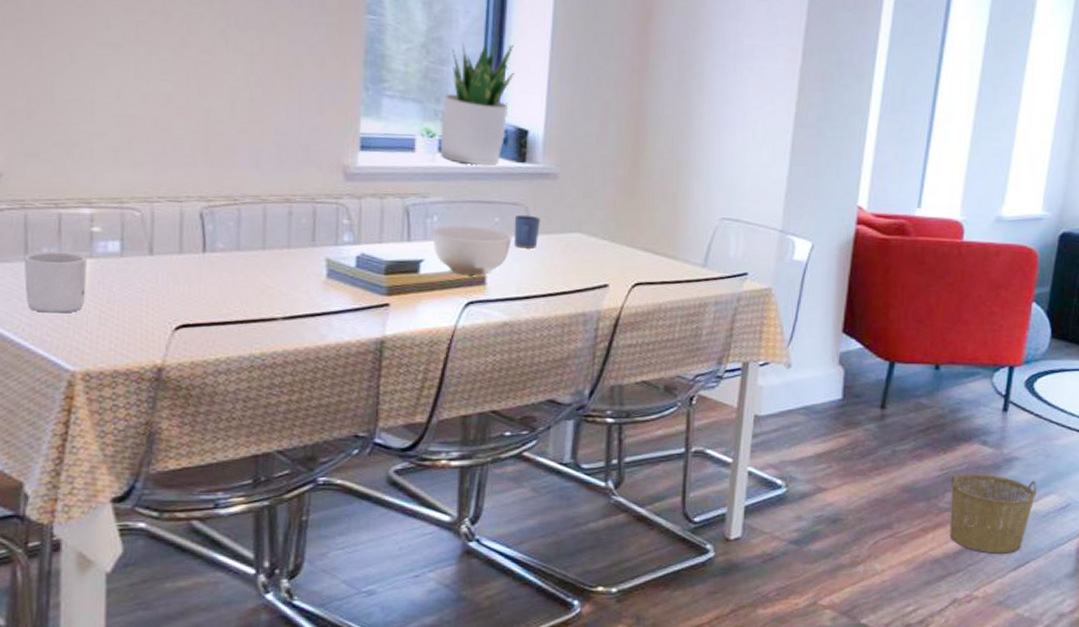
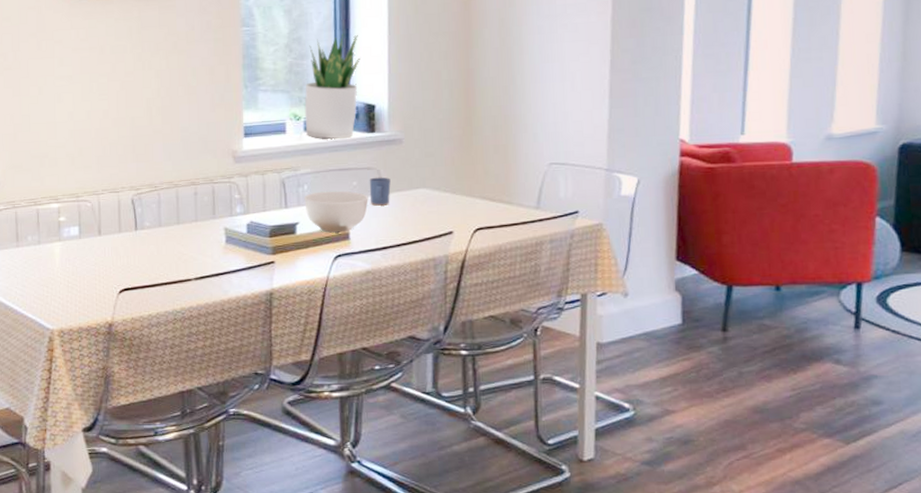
mug: present [23,251,87,313] -> none [16,238,58,286]
basket: present [949,474,1037,554] -> none [804,393,903,475]

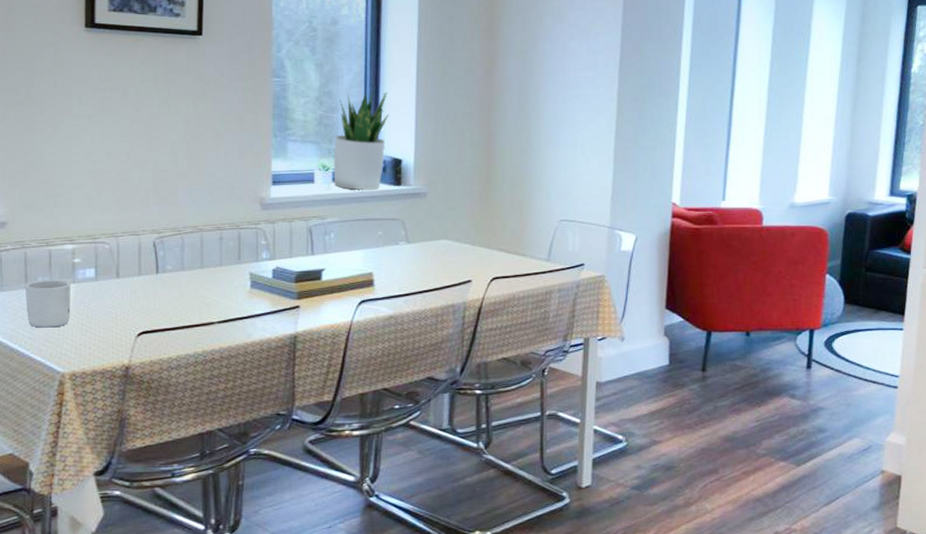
mug: none [16,238,58,286] -> present [24,280,71,328]
bowl: present [304,190,369,233] -> none [331,239,393,279]
mug: present [369,177,391,206] -> none [394,227,415,255]

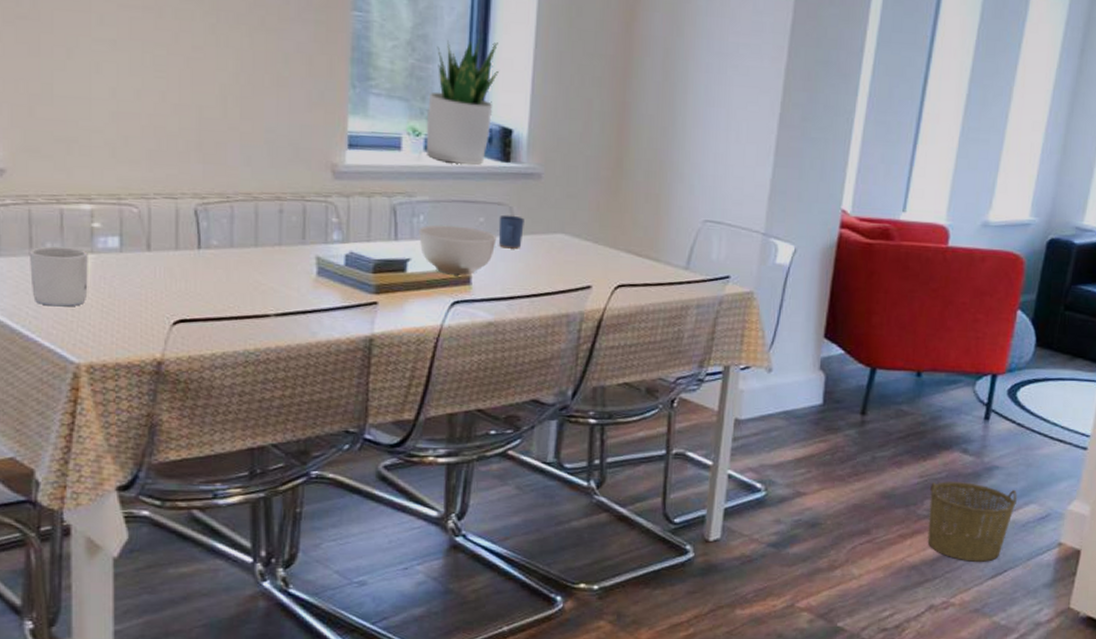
bowl: none [331,239,393,279] -> present [419,224,497,276]
mug: none [394,227,415,255] -> present [498,214,524,249]
basket: none [765,423,841,492] -> present [927,482,1017,562]

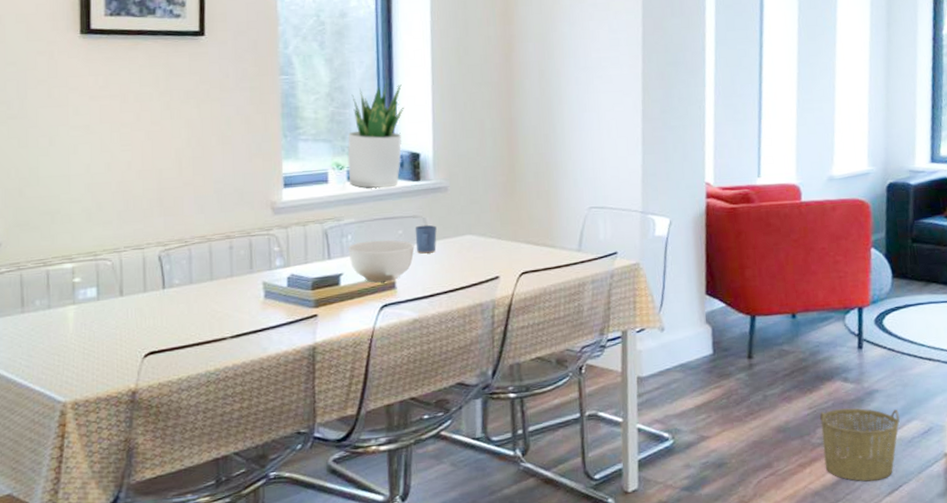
mug: present [28,246,88,307] -> none [21,301,71,355]

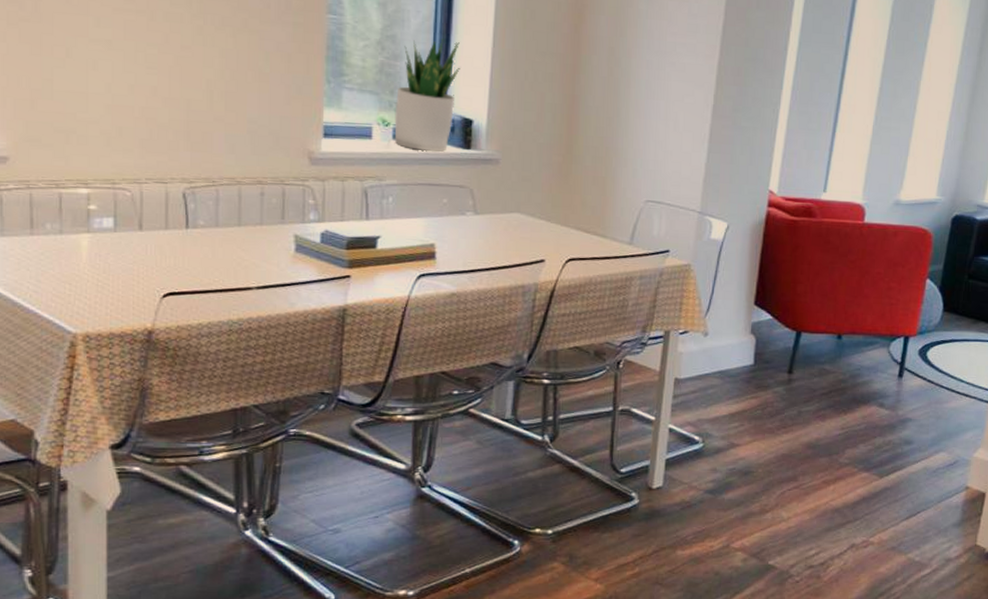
bowl: present [348,239,415,283] -> none [388,205,459,251]
mug: present [415,224,437,254] -> none [460,196,484,227]
basket: present [819,408,900,482] -> none [849,433,928,505]

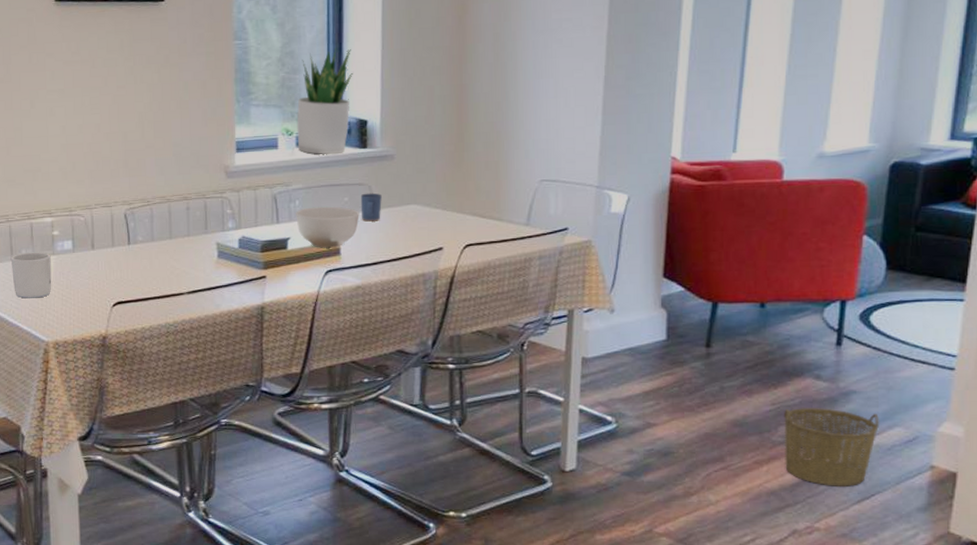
mug: none [30,226,85,282] -> present [10,252,52,299]
bowl: none [388,205,459,251] -> present [296,206,360,248]
mug: none [460,196,484,227] -> present [360,193,382,222]
basket: none [849,433,928,505] -> present [783,408,879,487]

